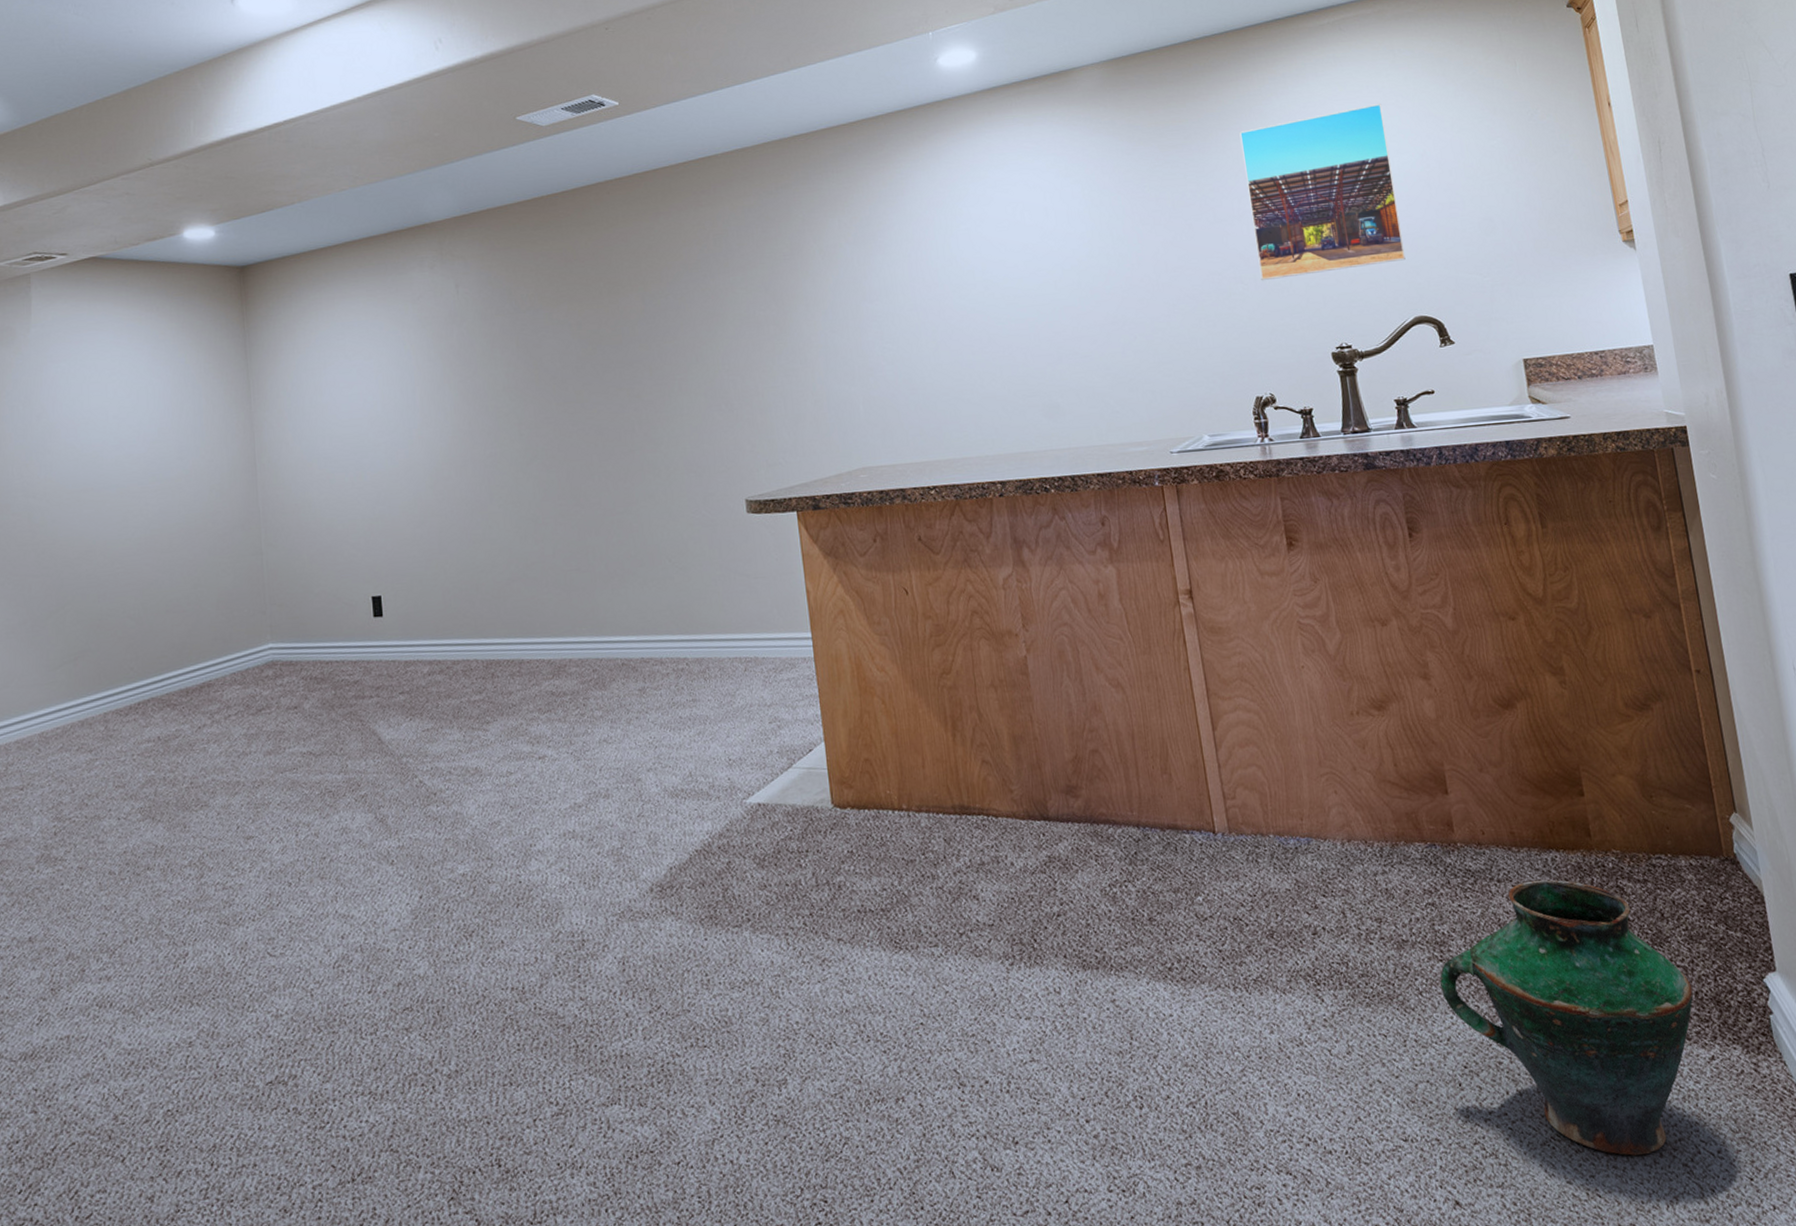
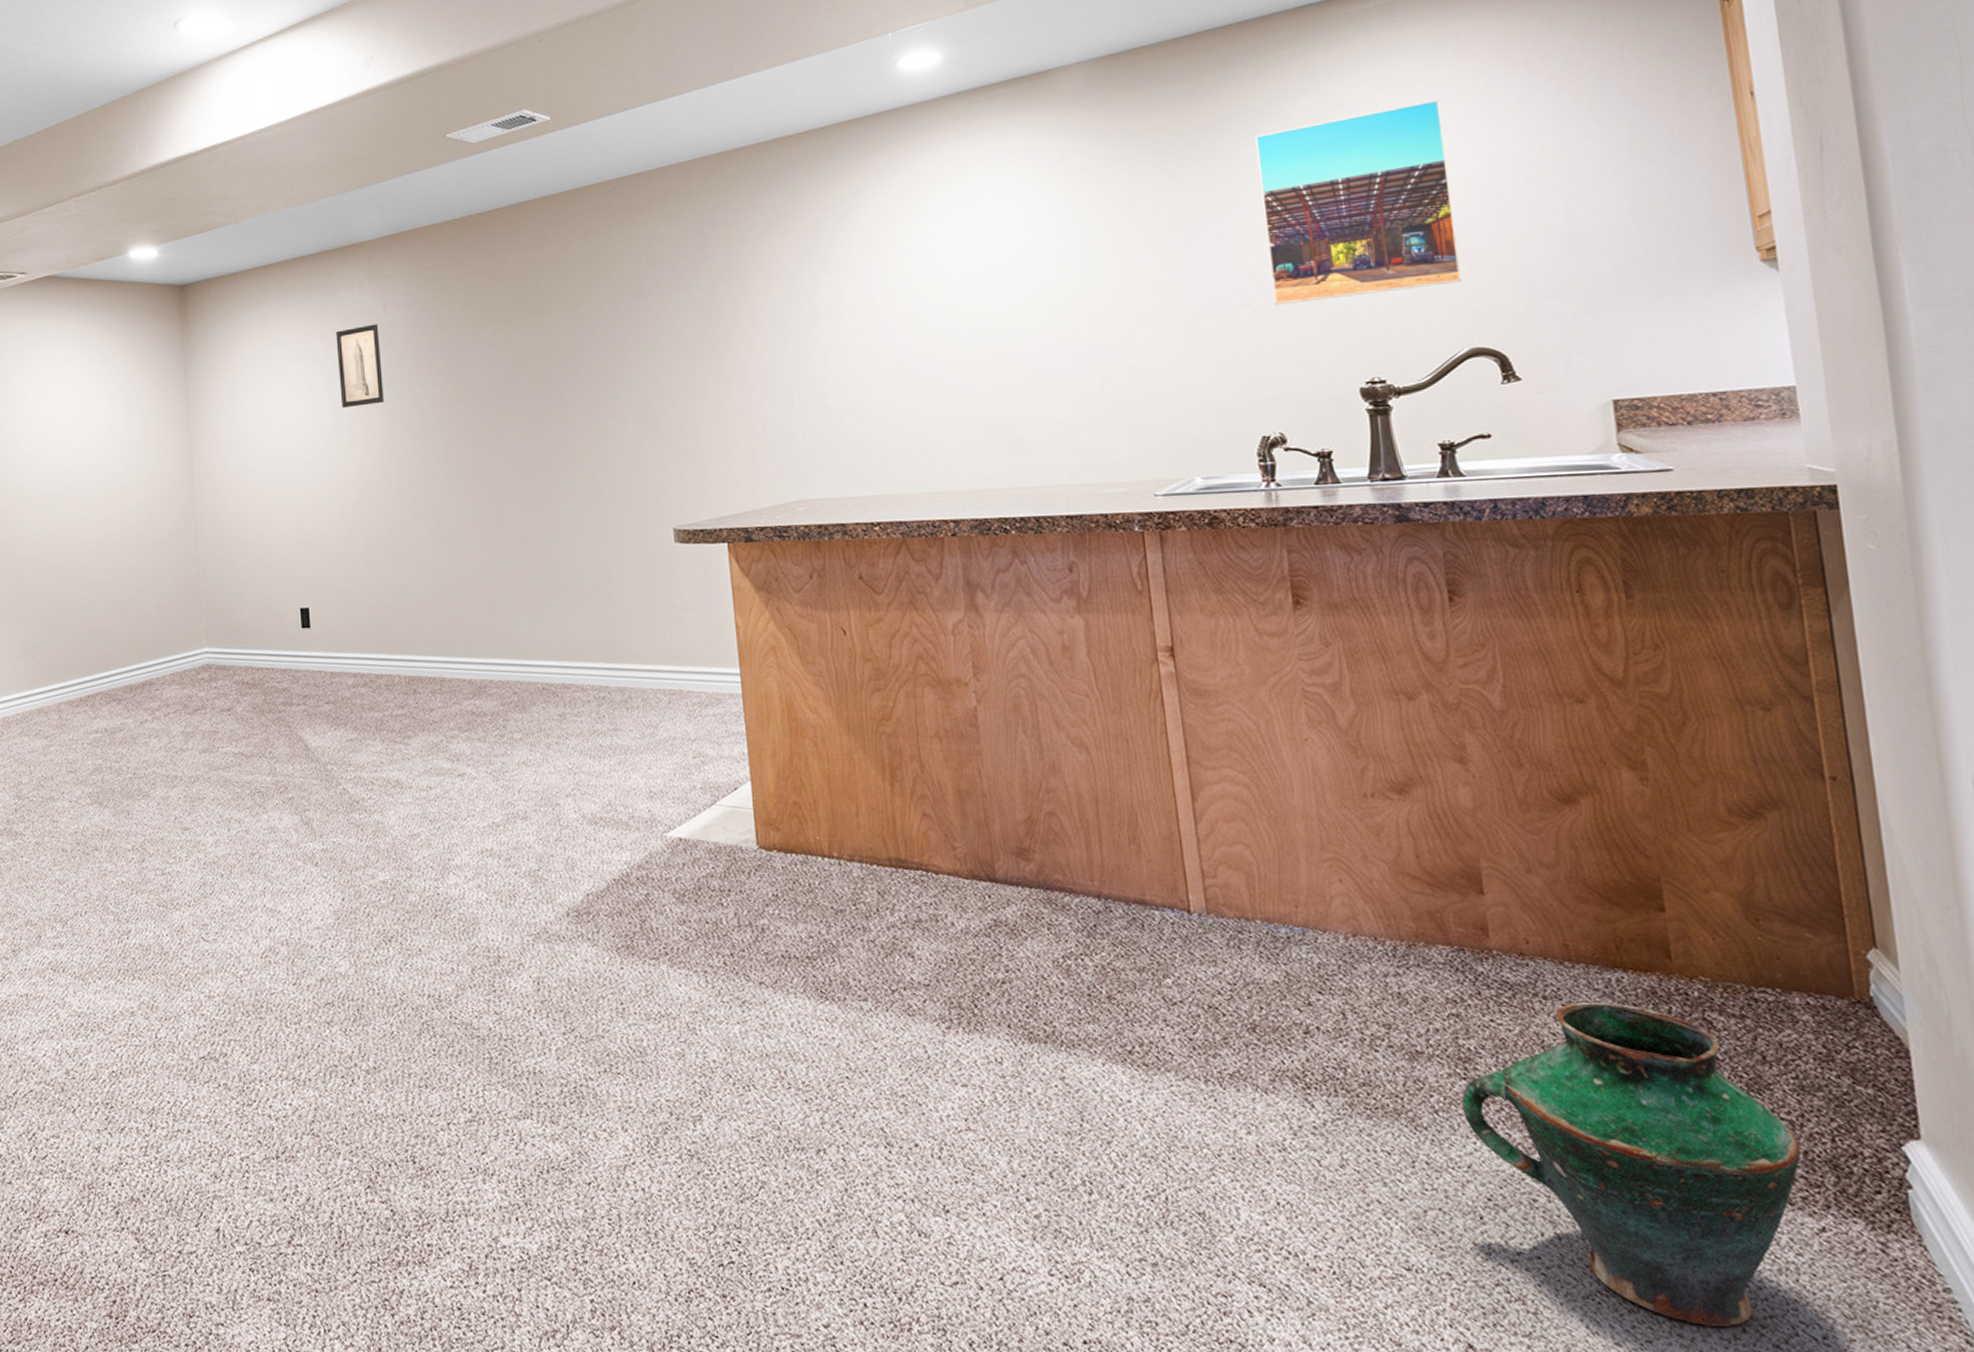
wall art: none [406,304,457,391] -> present [336,324,384,409]

